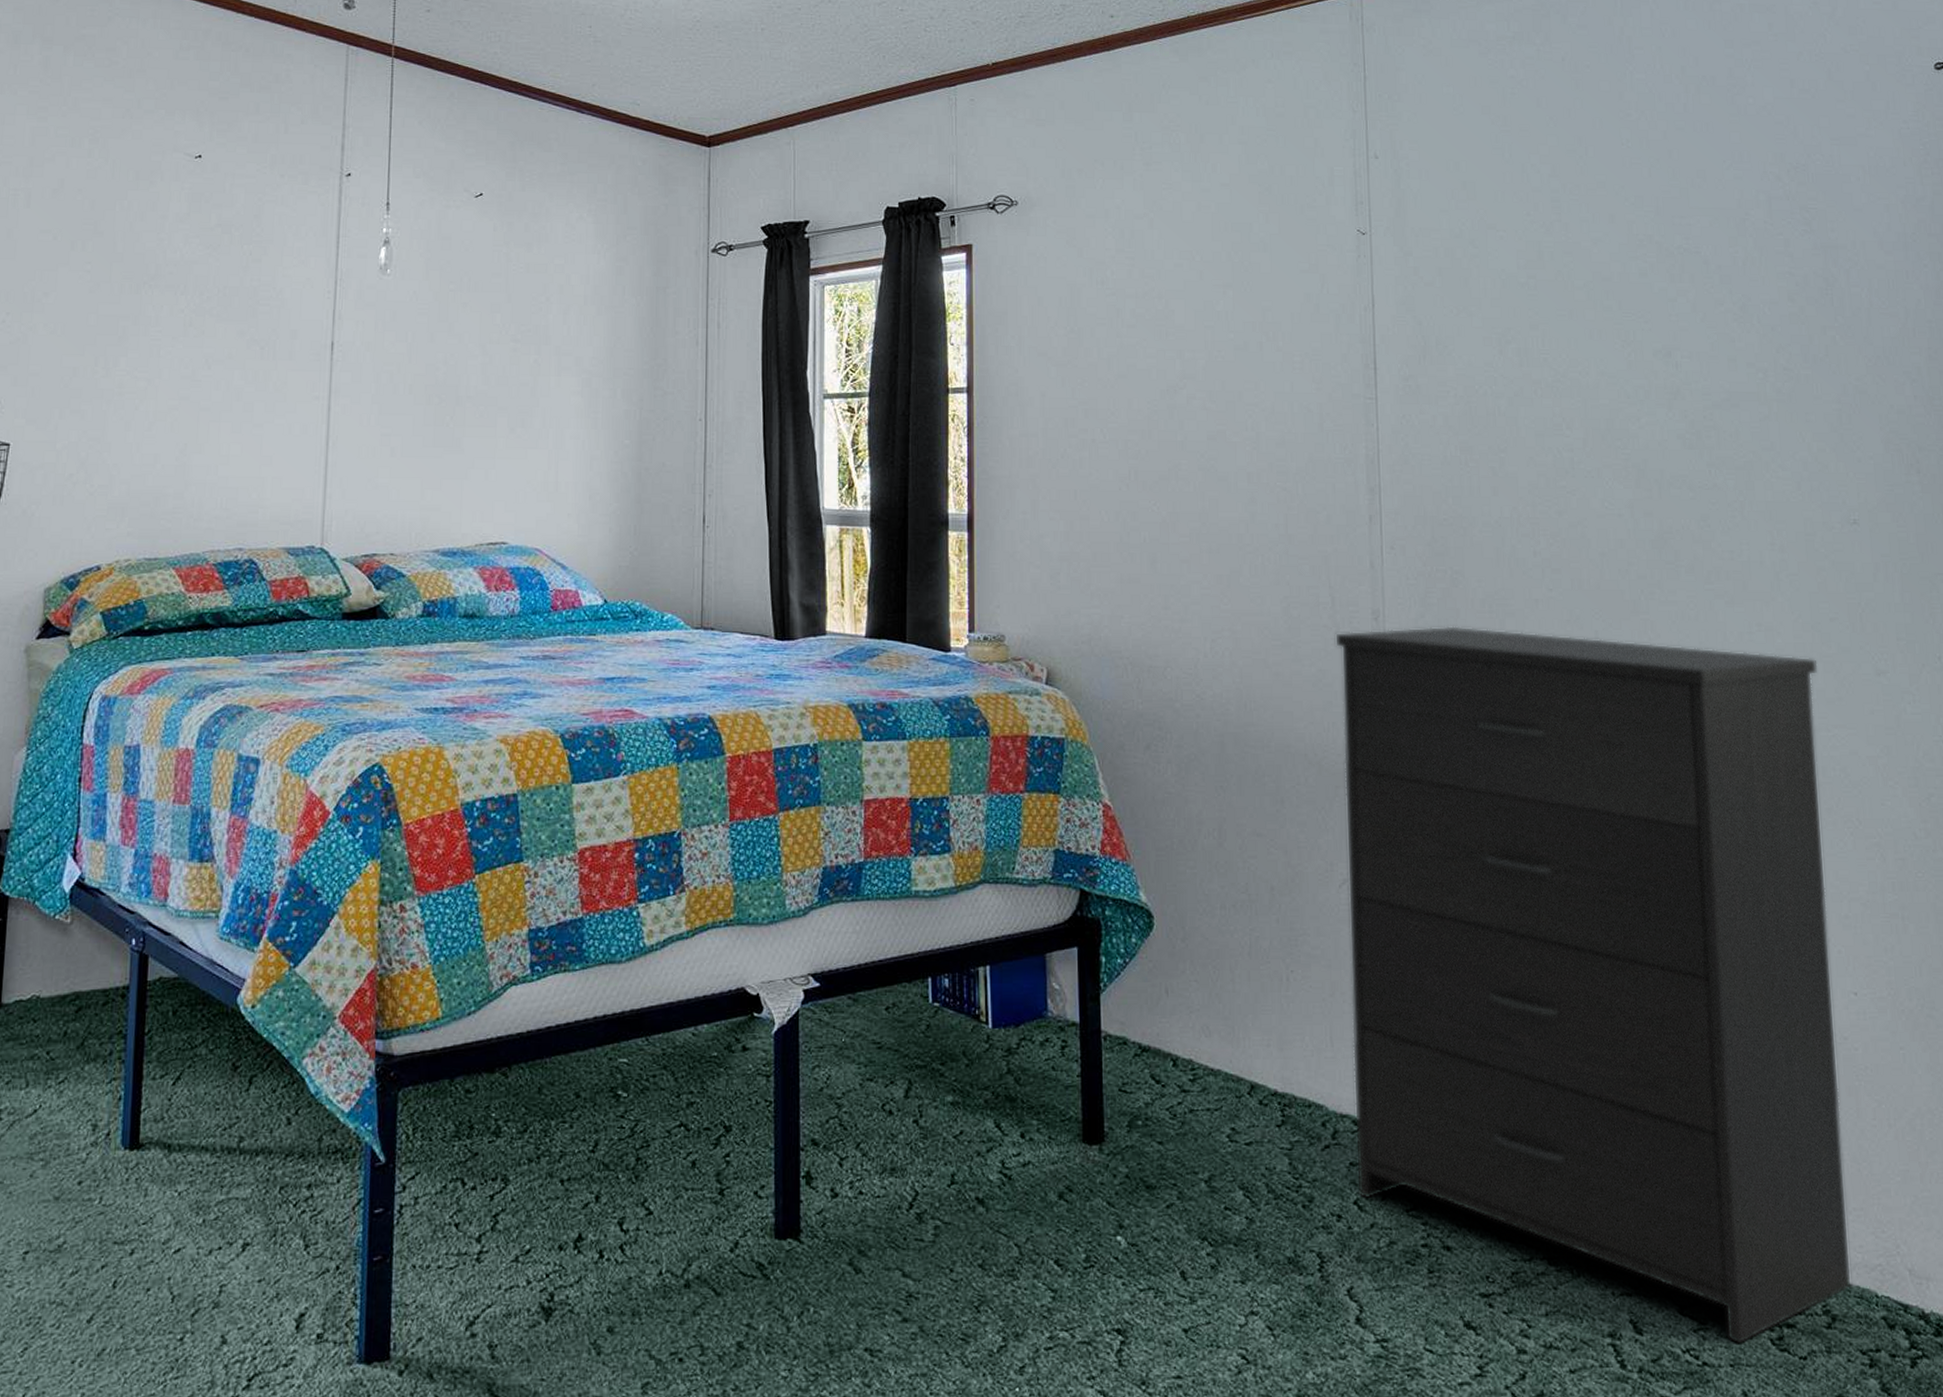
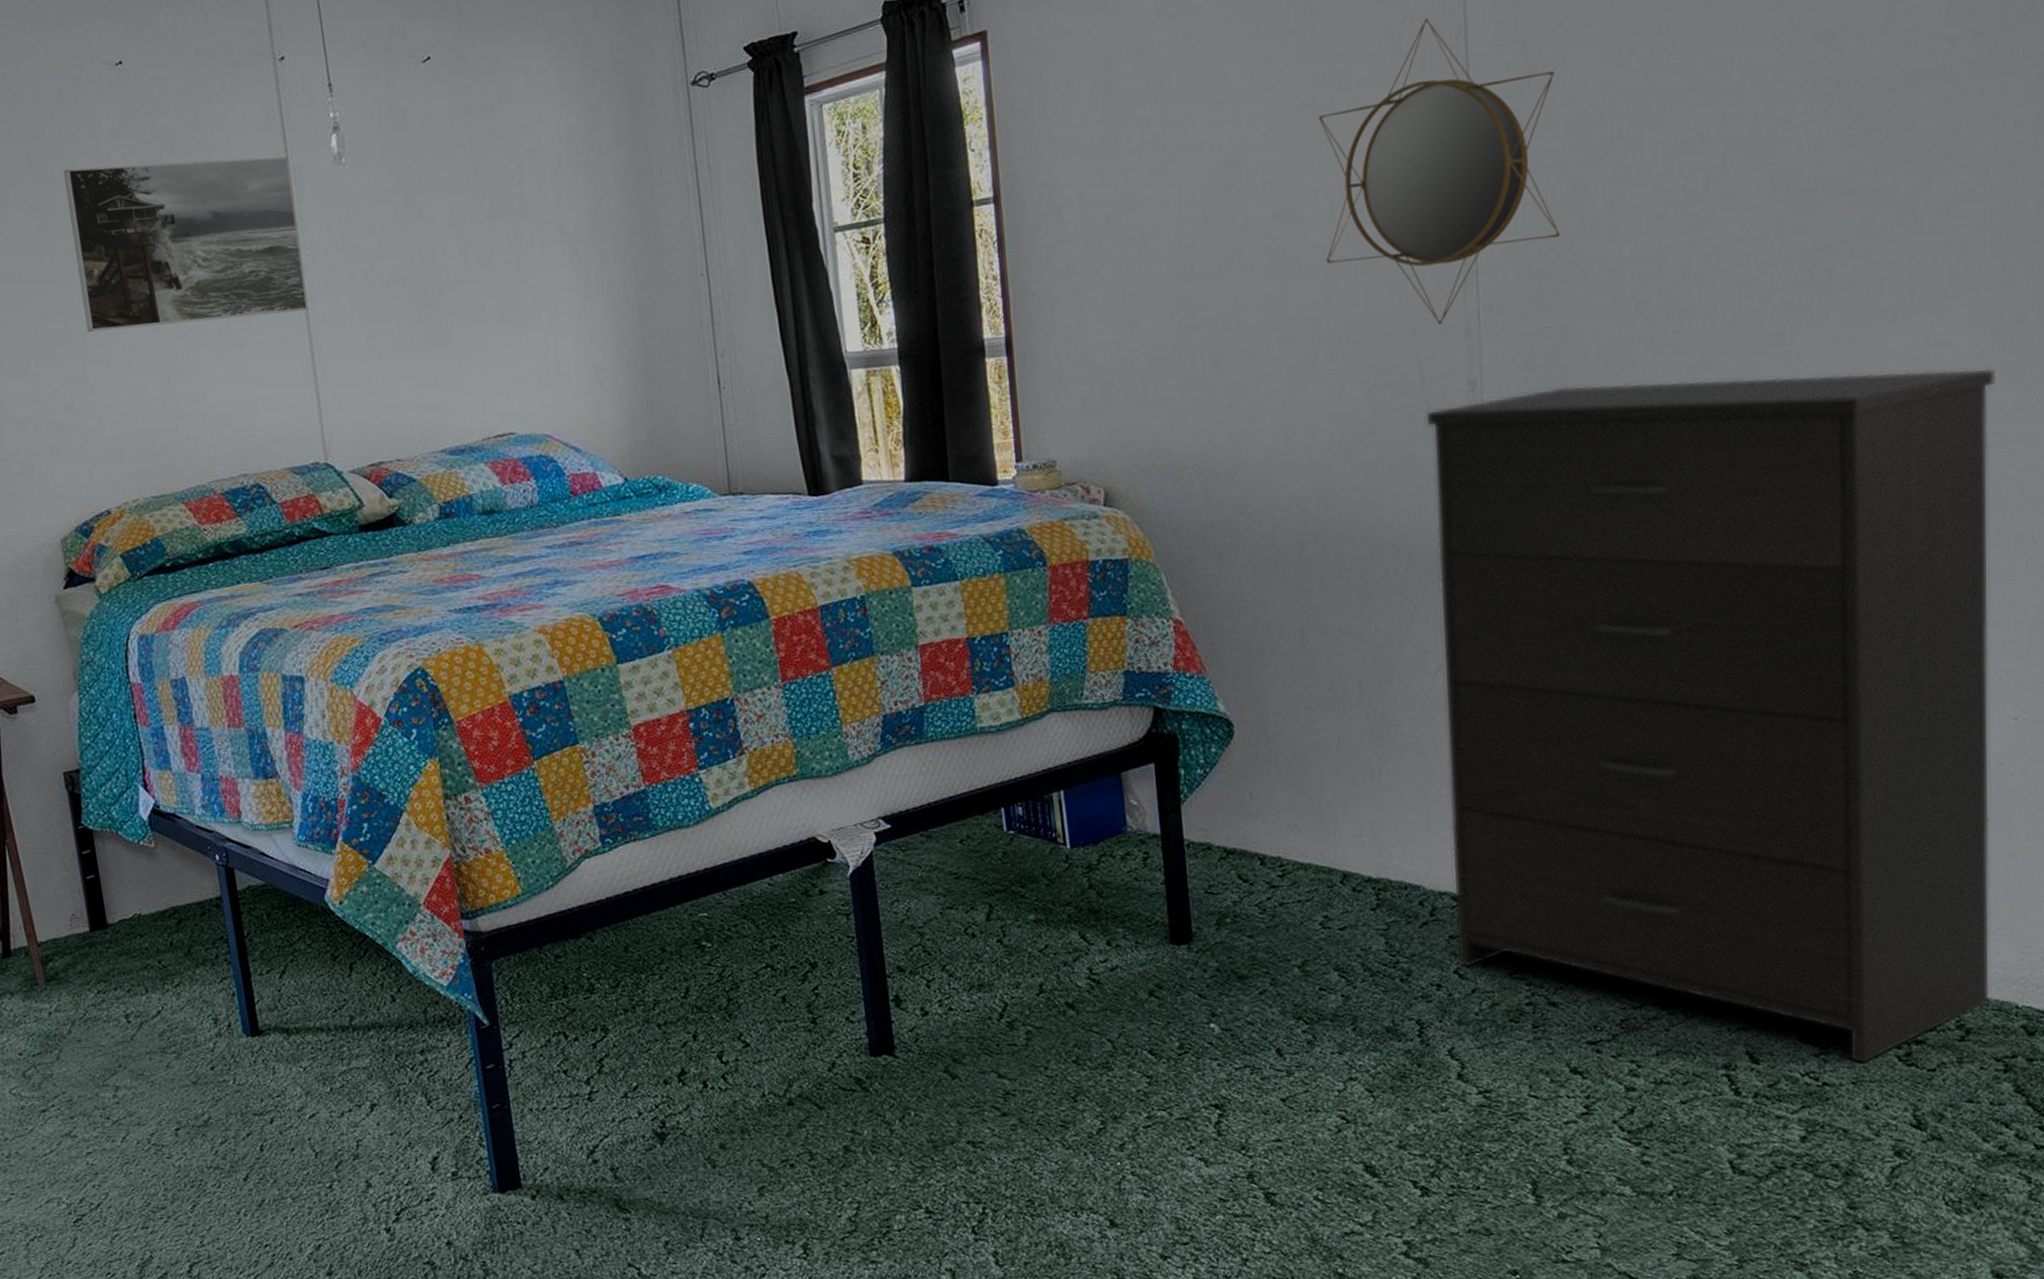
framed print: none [116,242,338,401] -> present [63,156,309,332]
home mirror: none [1249,289,1451,555] -> present [1318,17,1561,325]

